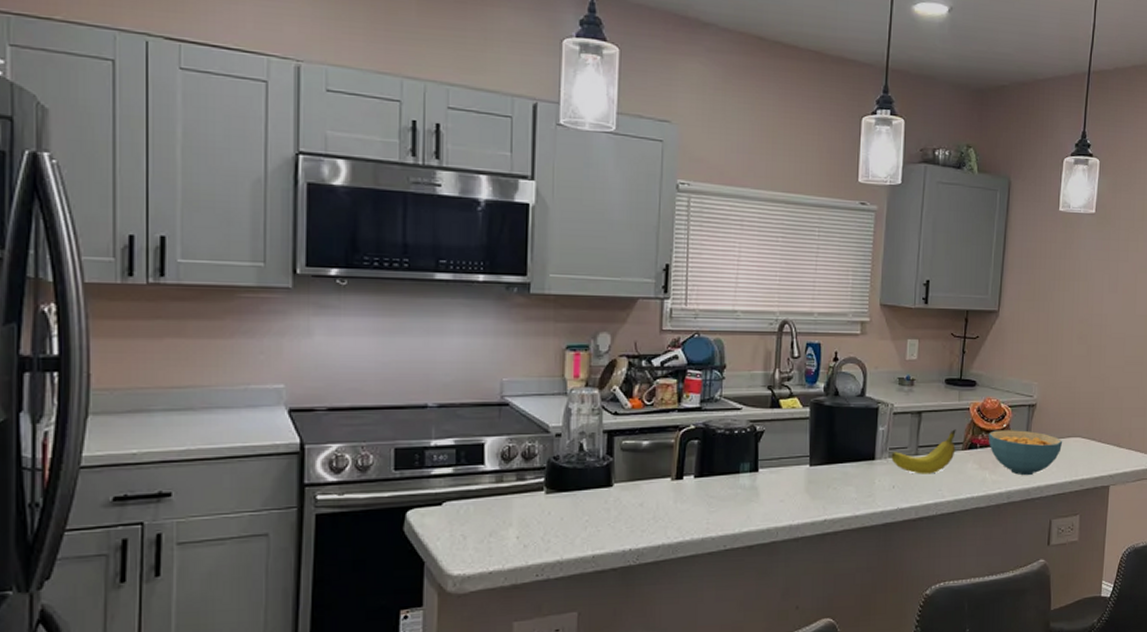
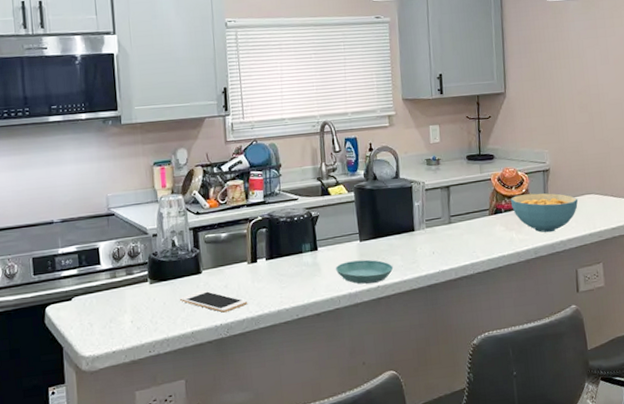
cell phone: none [581,507,666,536] -> present [179,290,248,313]
saucer: none [776,488,845,516] -> present [335,259,394,284]
fruit: present [891,429,956,474] -> none [428,198,483,240]

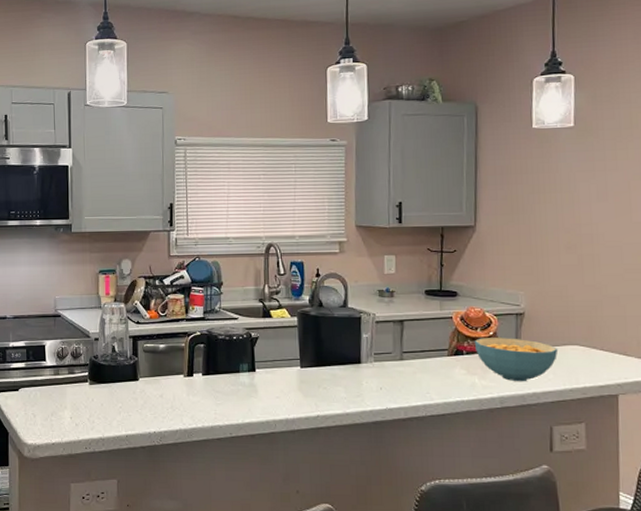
cell phone: present [179,290,248,313] -> none [116,397,182,421]
saucer: present [335,259,394,284] -> none [272,387,336,411]

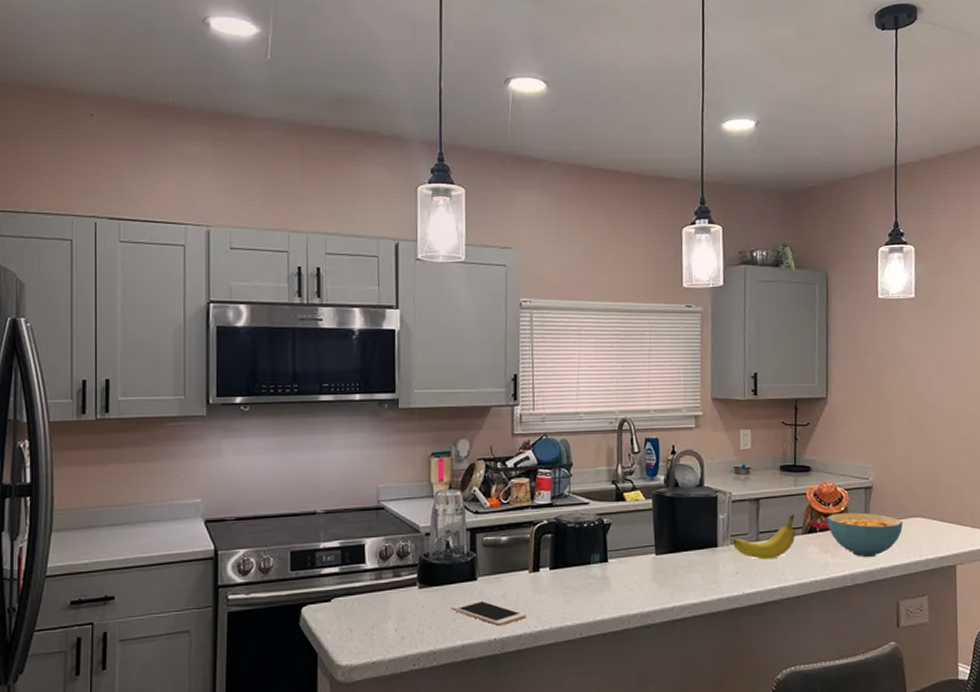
cell phone: none [116,397,182,421] -> present [450,599,527,626]
fruit: none [376,337,441,378] -> present [733,514,796,560]

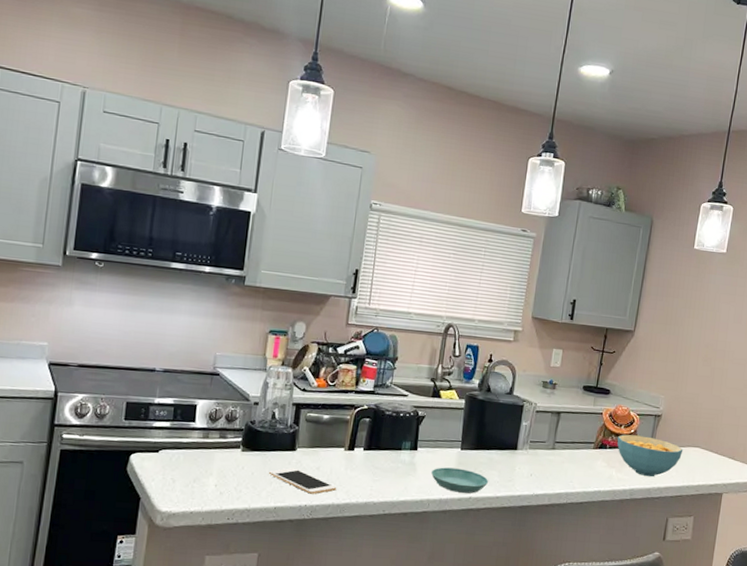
saucer: none [626,576,692,603] -> present [430,467,489,493]
fruit: present [733,514,796,560] -> none [531,430,589,467]

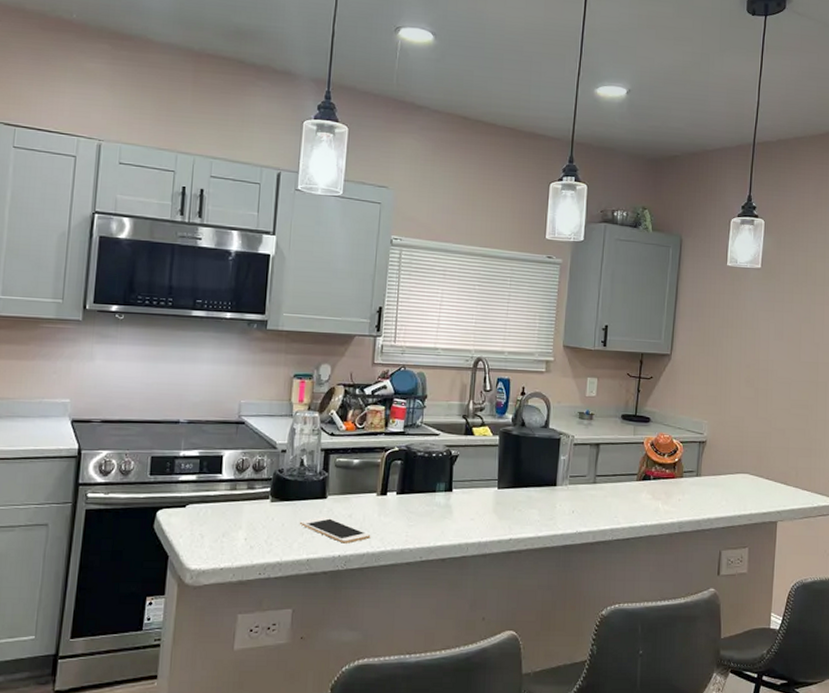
saucer: present [430,467,489,493] -> none [467,508,529,534]
cereal bowl: present [617,434,683,477] -> none [661,464,732,508]

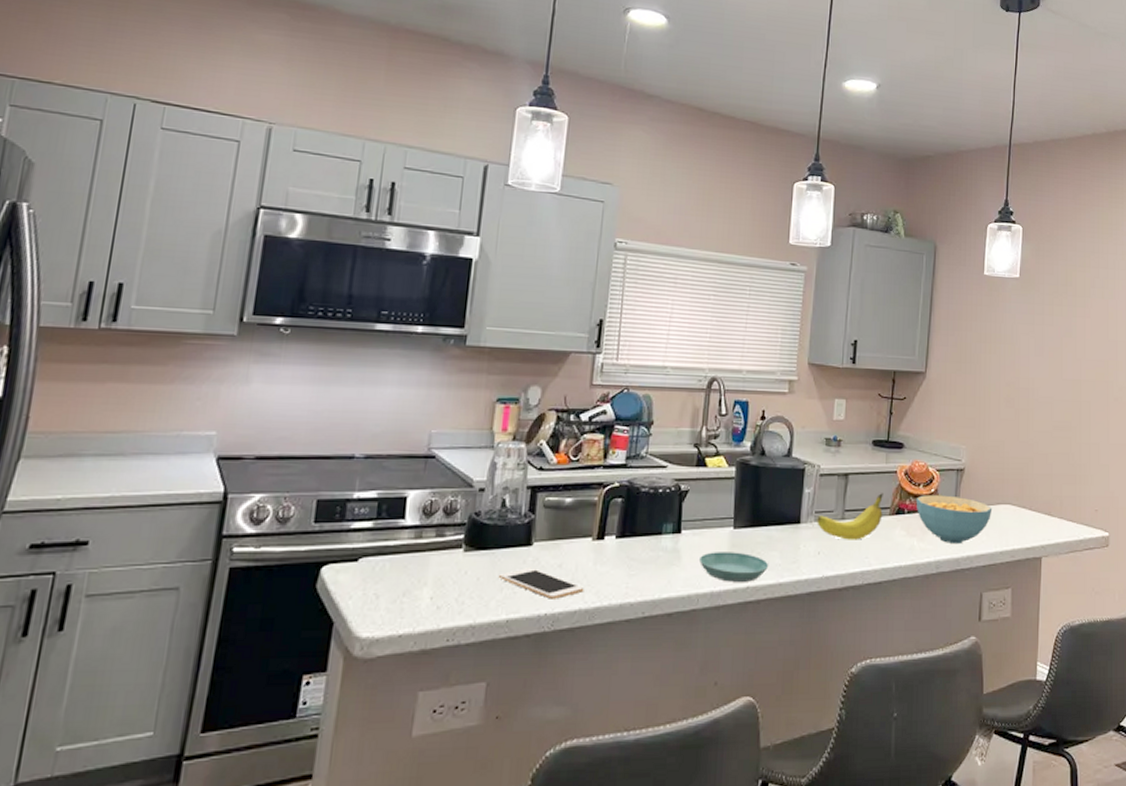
saucer: none [467,508,529,534] -> present [698,552,769,582]
fruit: none [571,461,631,502] -> present [817,493,883,540]
cereal bowl: none [661,464,732,508] -> present [916,495,993,545]

